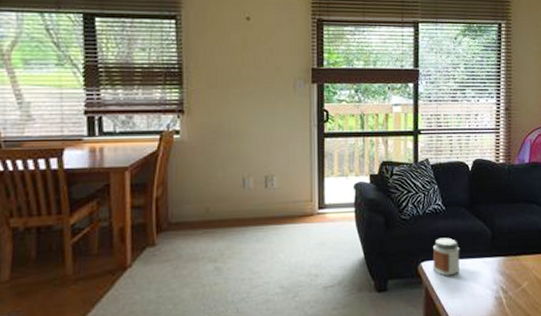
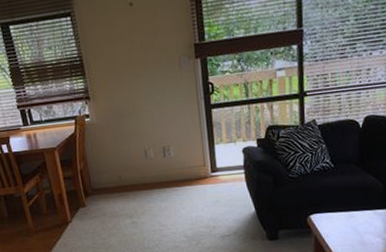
jar: present [432,237,460,276] -> none [321,192,350,227]

